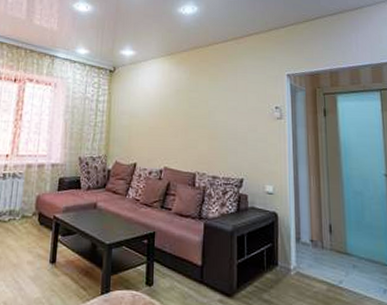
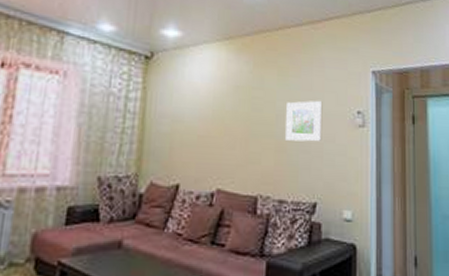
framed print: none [217,99,246,131] -> present [286,100,323,142]

